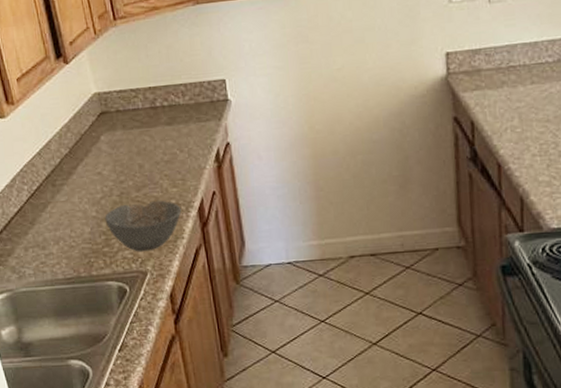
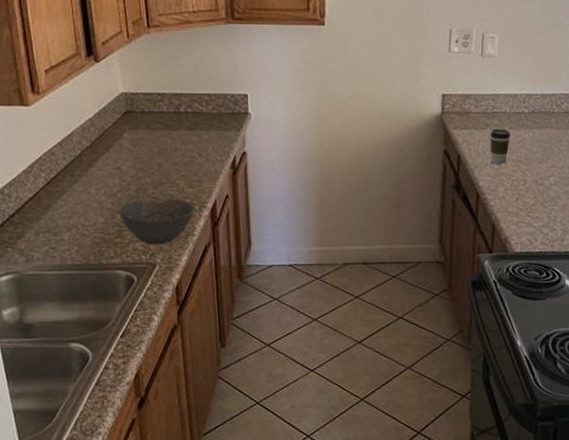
coffee cup: none [507,84,533,127] -> present [490,129,510,164]

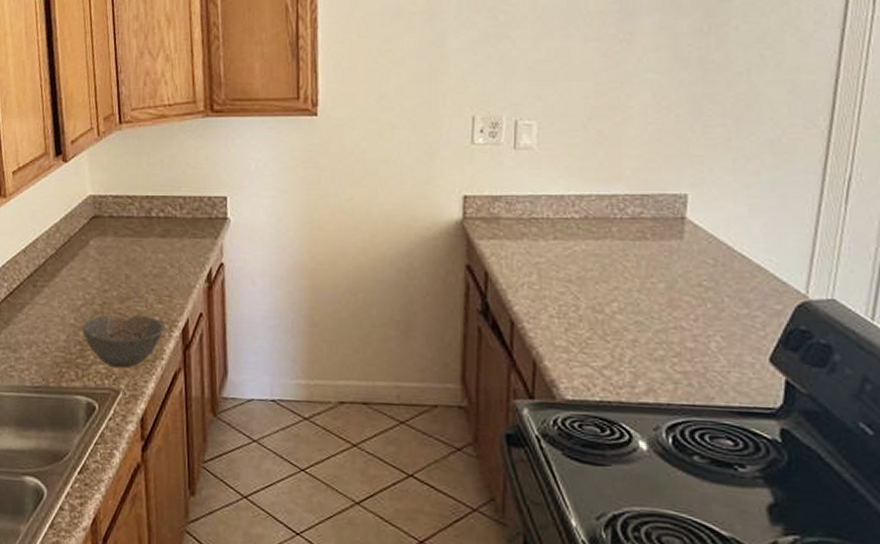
coffee cup: present [490,129,510,164] -> none [527,239,555,284]

